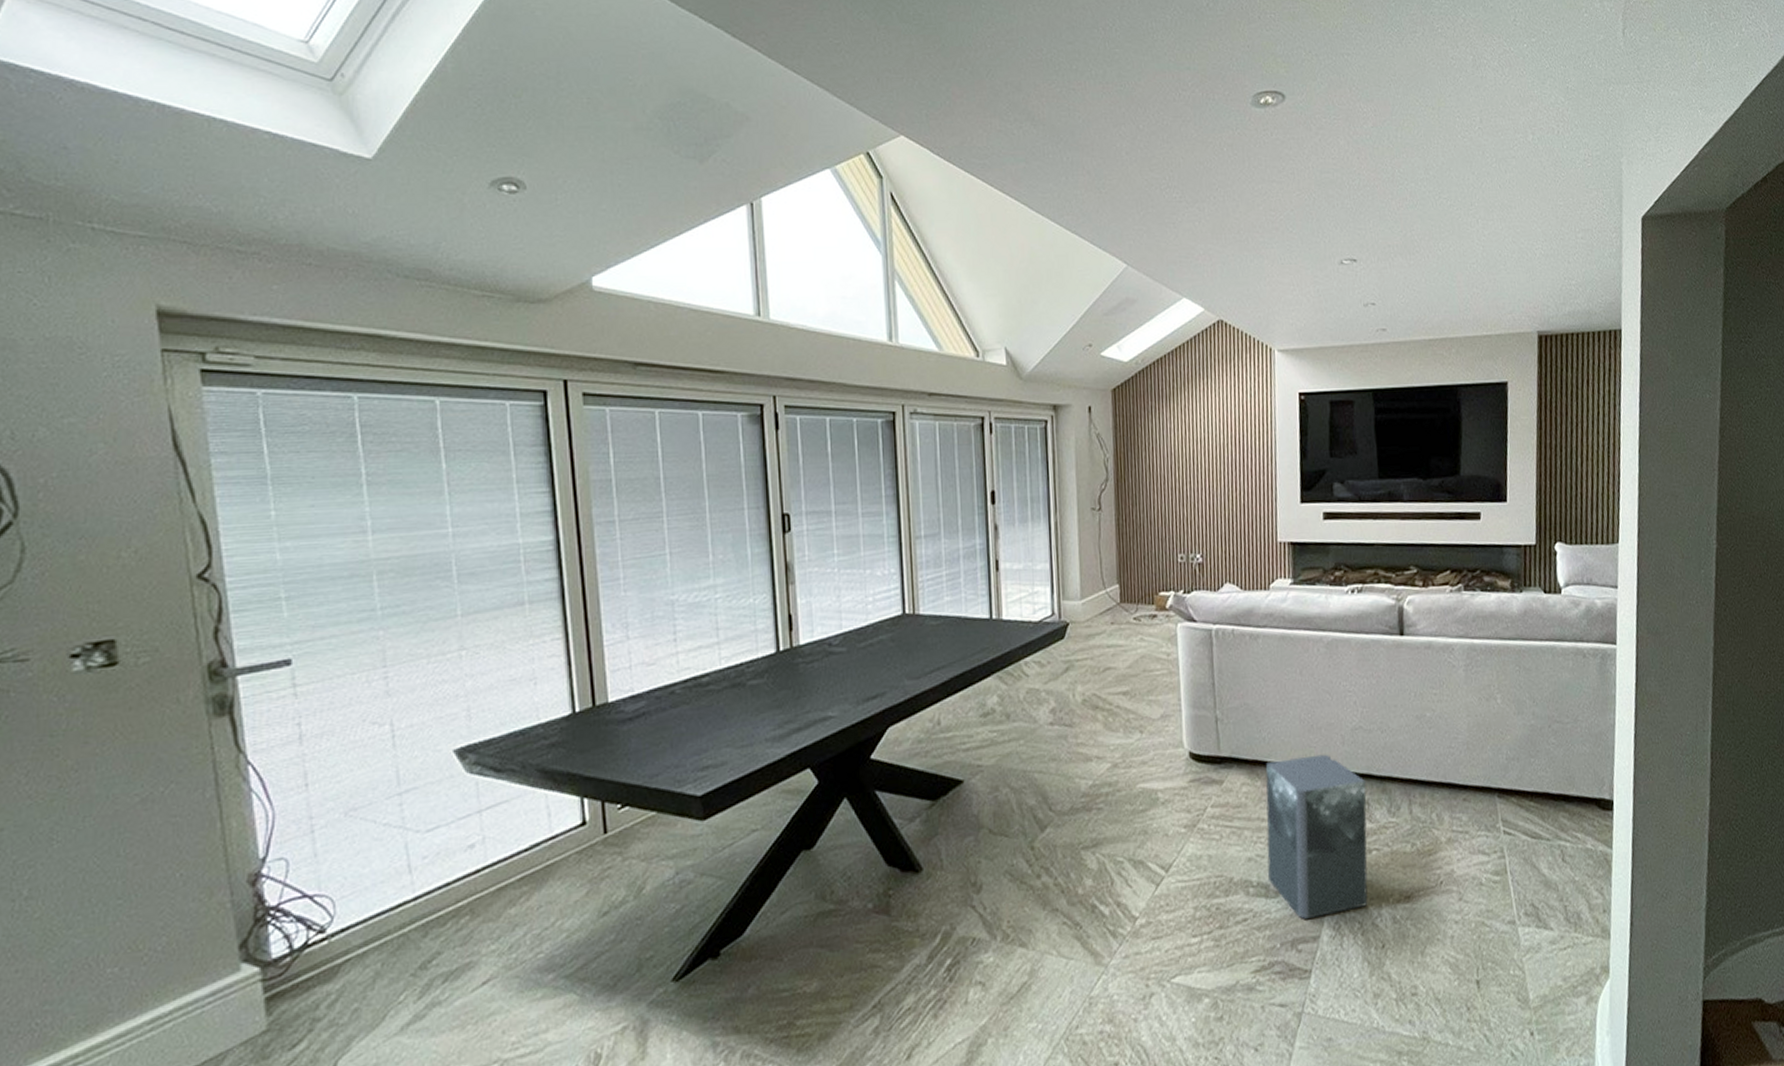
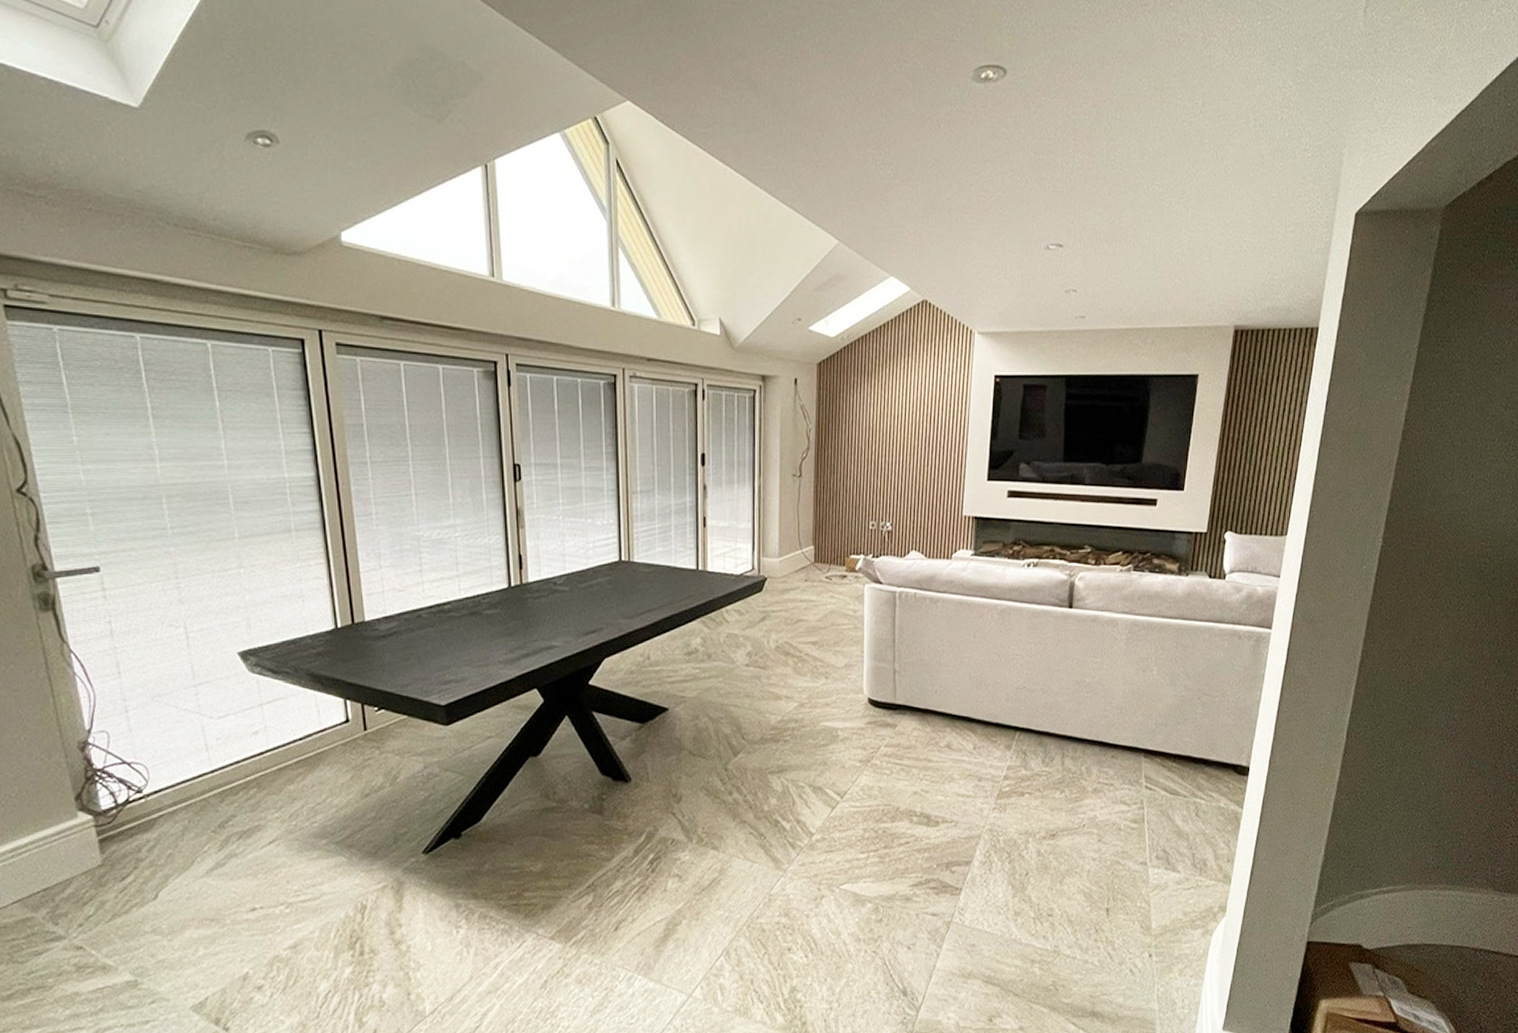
speaker: present [1265,754,1368,919] -> none [930,708,1024,846]

